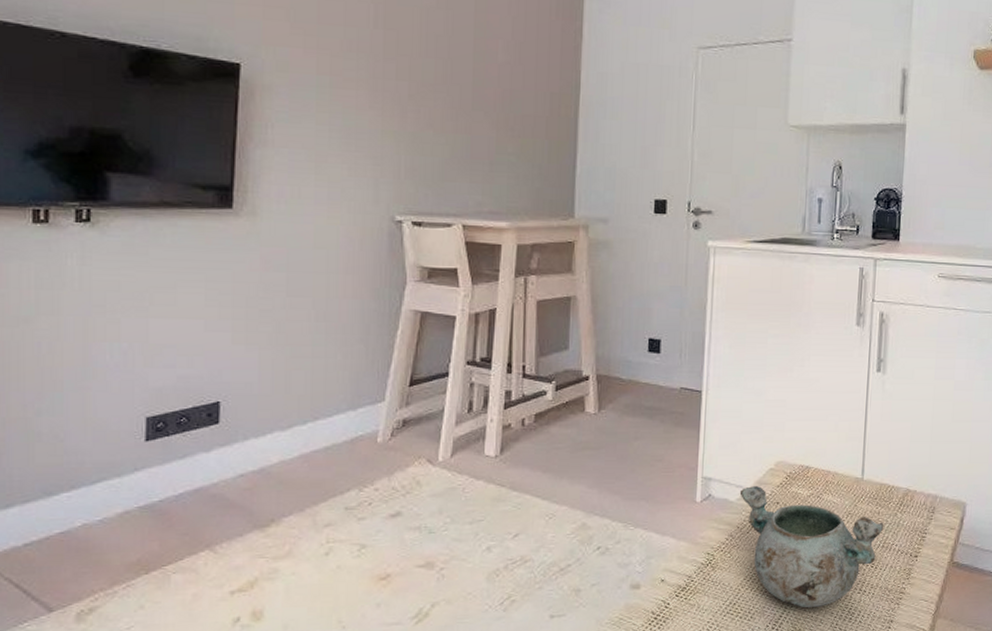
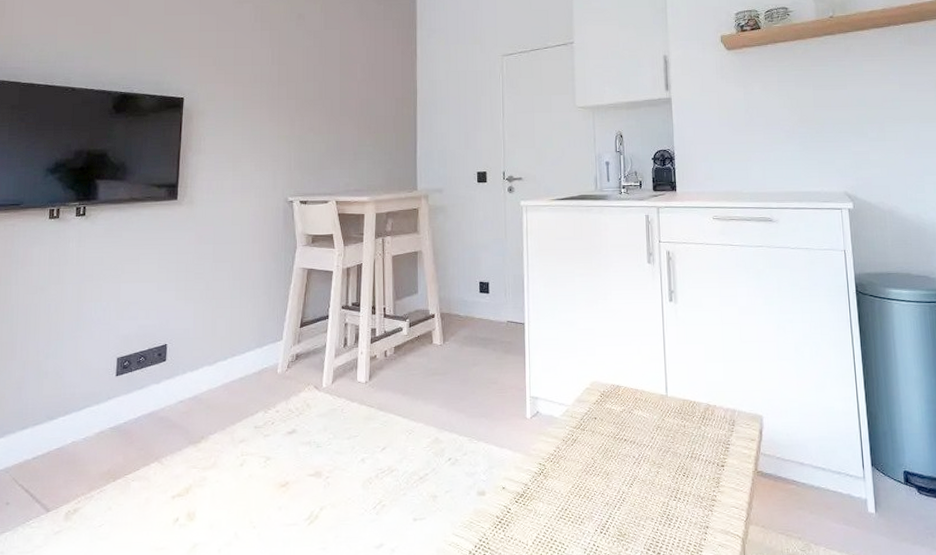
decorative bowl: present [739,486,884,607] -> none [562,404,691,513]

